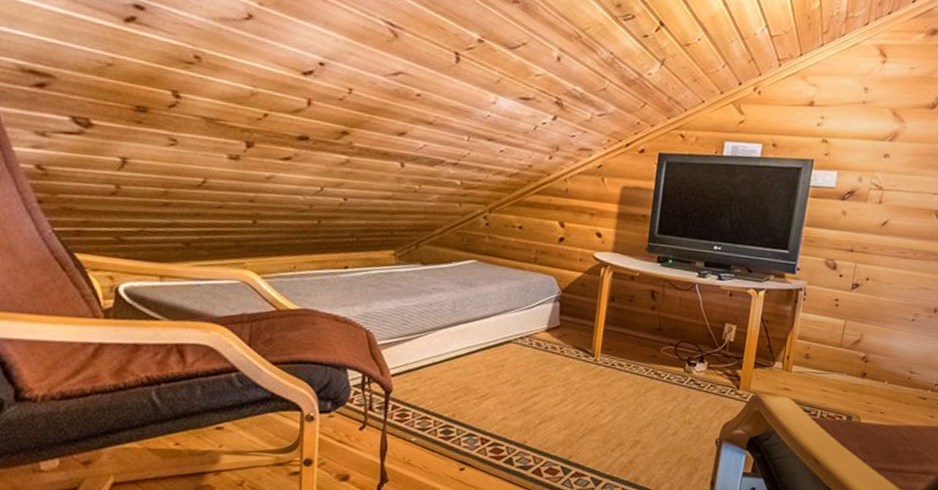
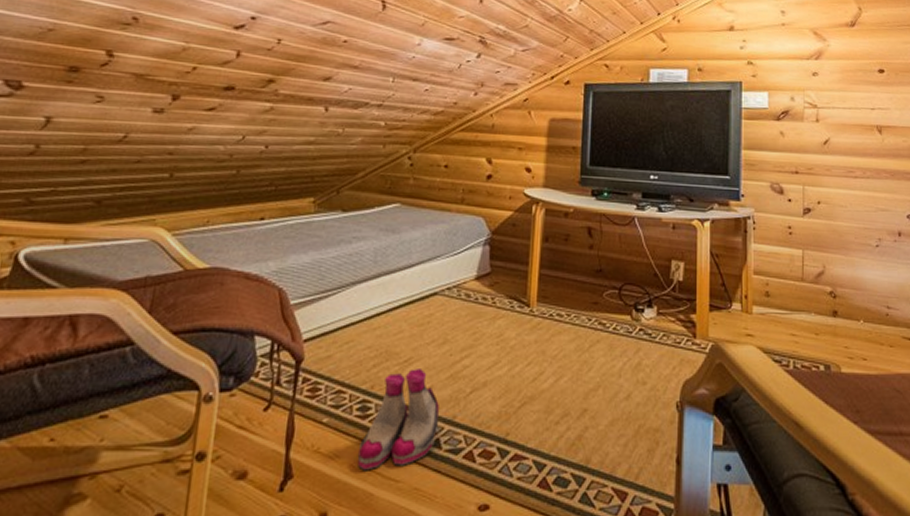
boots: none [442,402,512,479] -> present [357,369,439,471]

